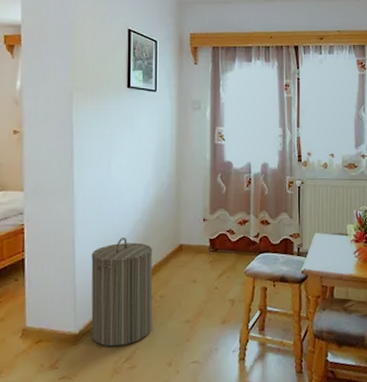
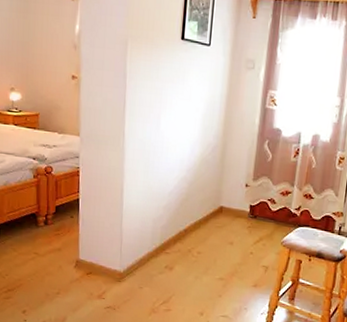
laundry hamper: present [91,237,153,347] -> none [134,192,195,291]

